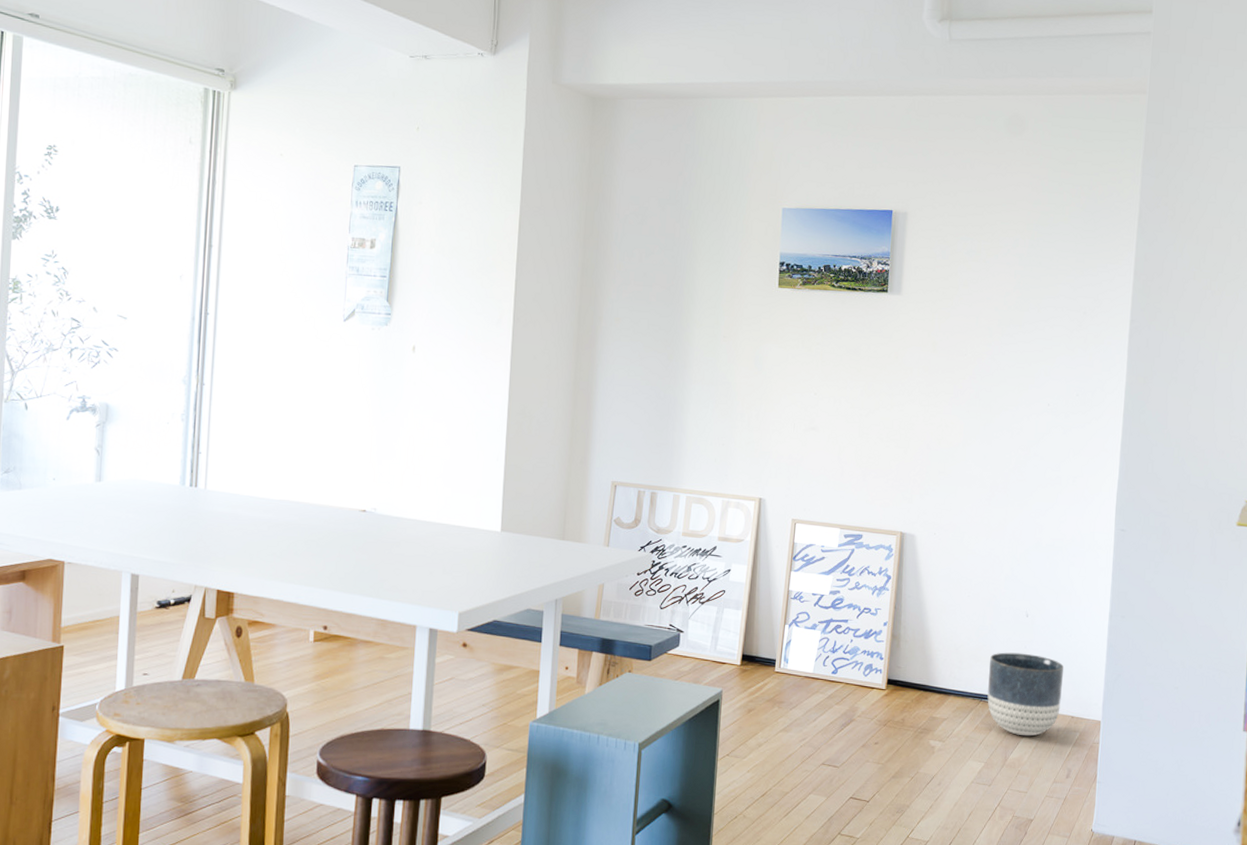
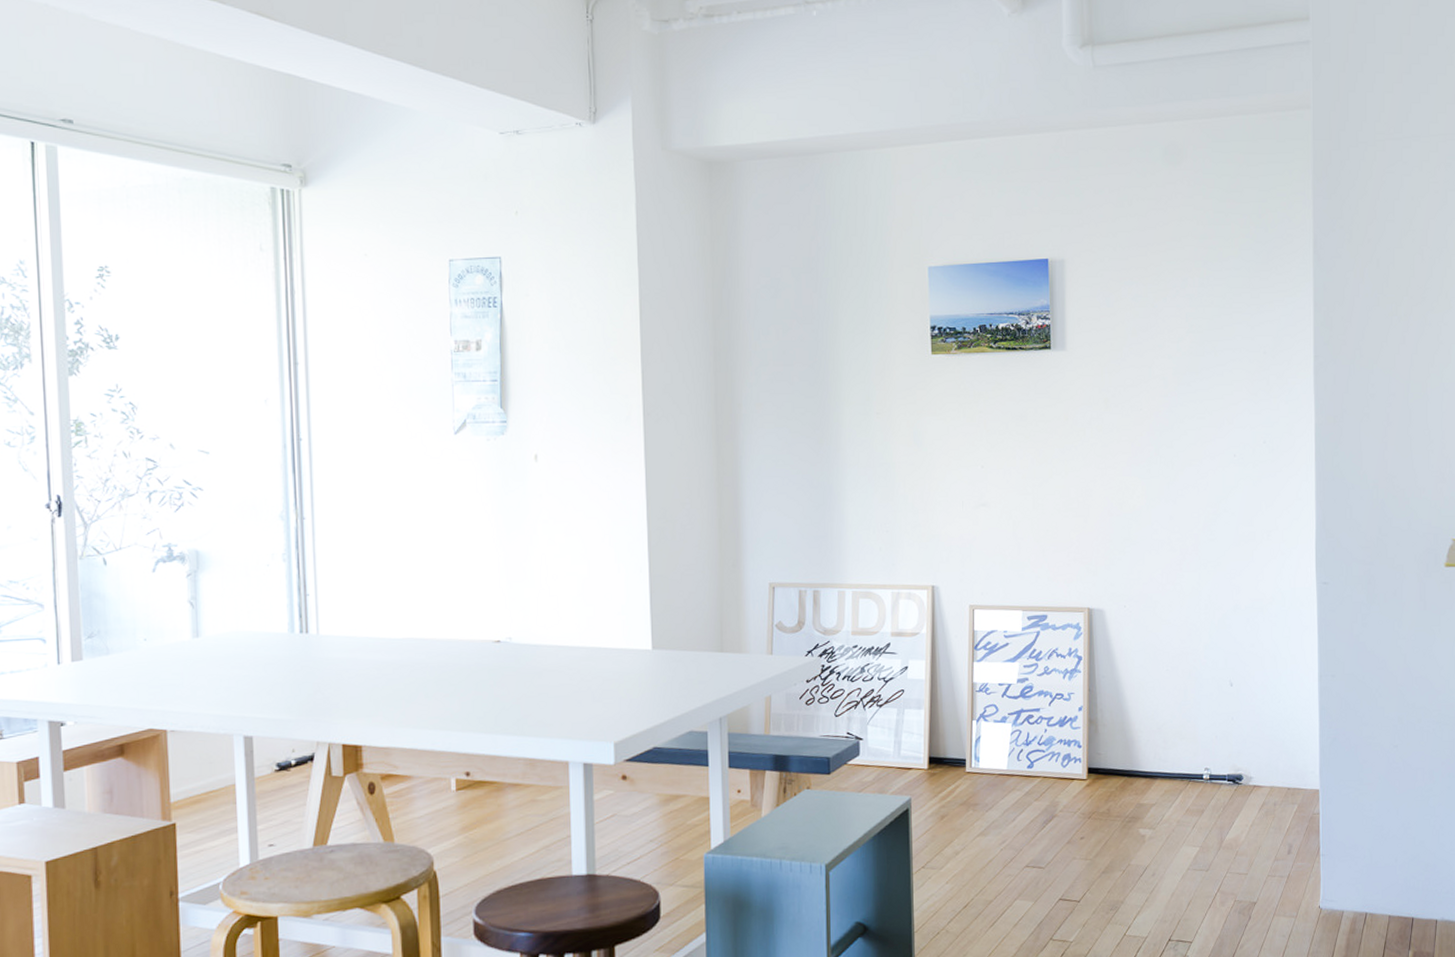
planter: present [987,652,1064,737] -> none [1196,725,1276,814]

